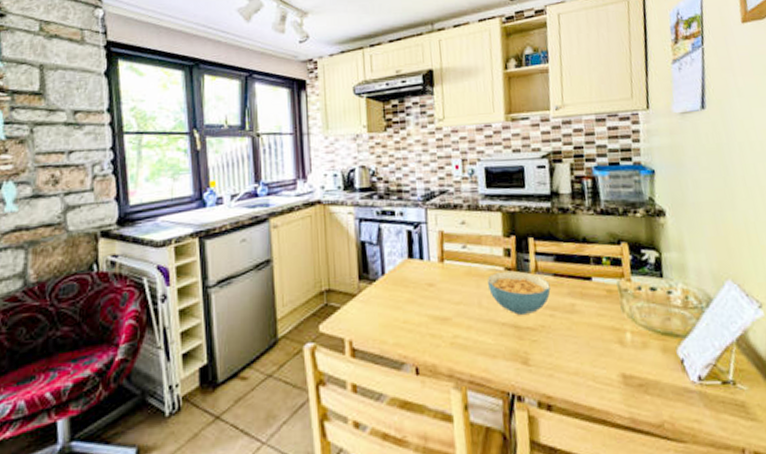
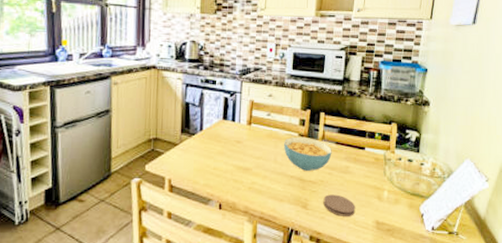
coaster: none [548,342,593,372] -> present [323,194,356,216]

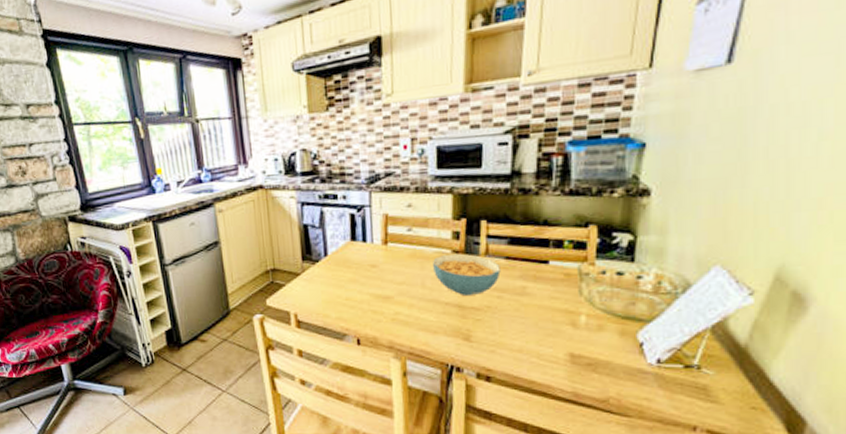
coaster: present [323,194,356,216] -> none [492,322,539,349]

